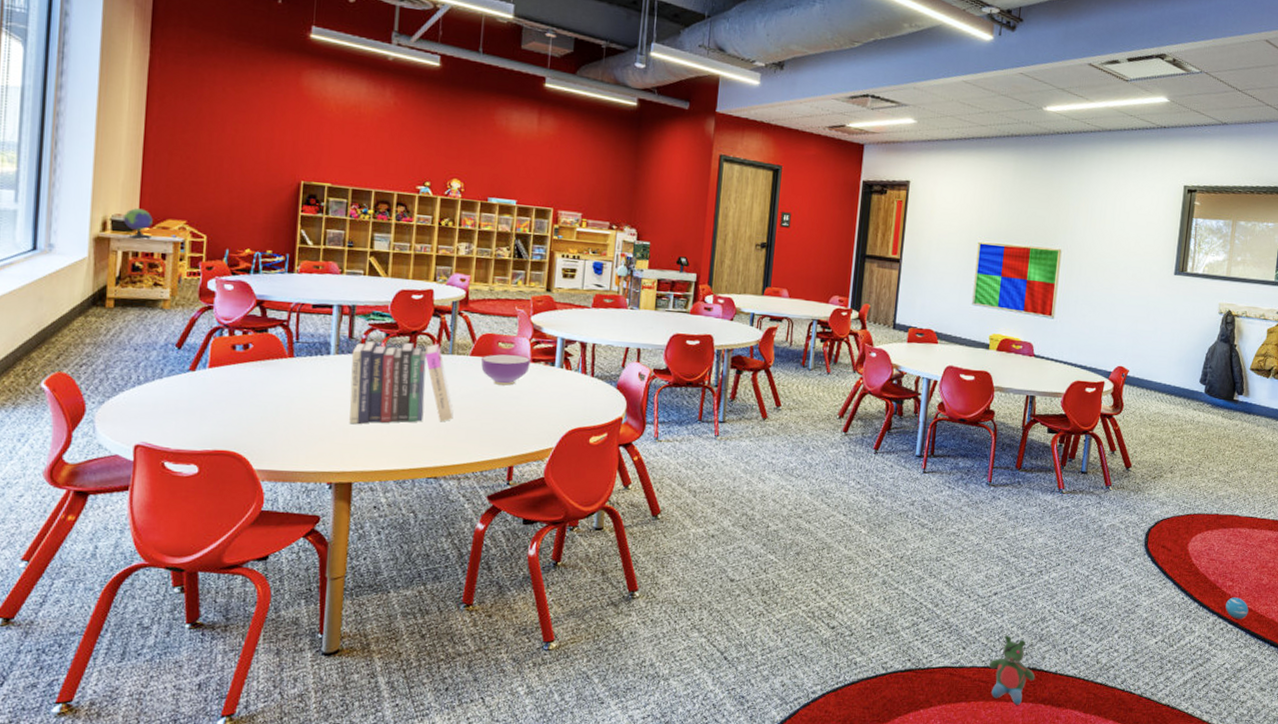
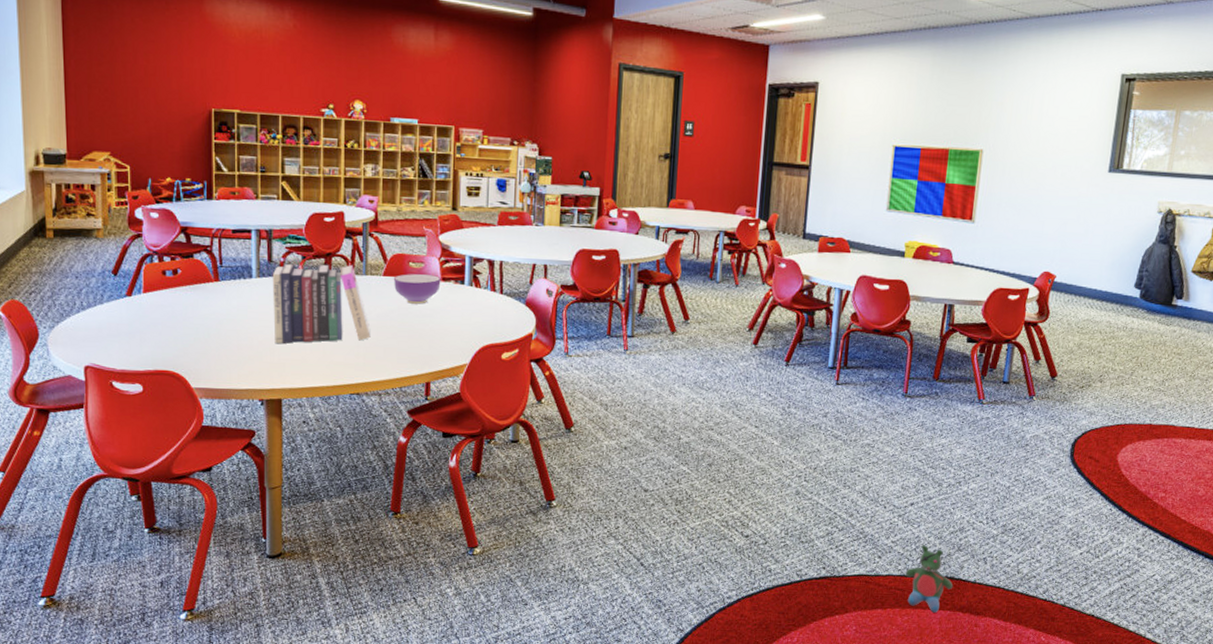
globe: present [123,208,153,239] -> none [53,142,80,171]
toy ball: present [1225,597,1249,619] -> none [1157,509,1182,531]

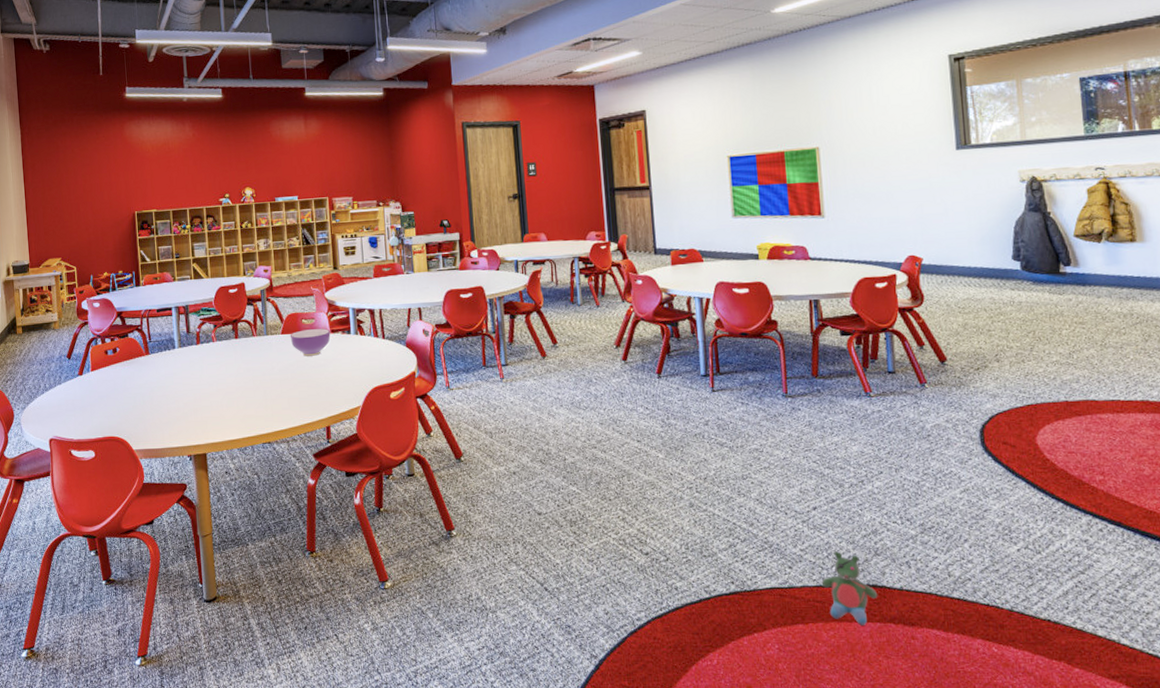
books: present [272,263,371,344] -> none [191,327,276,405]

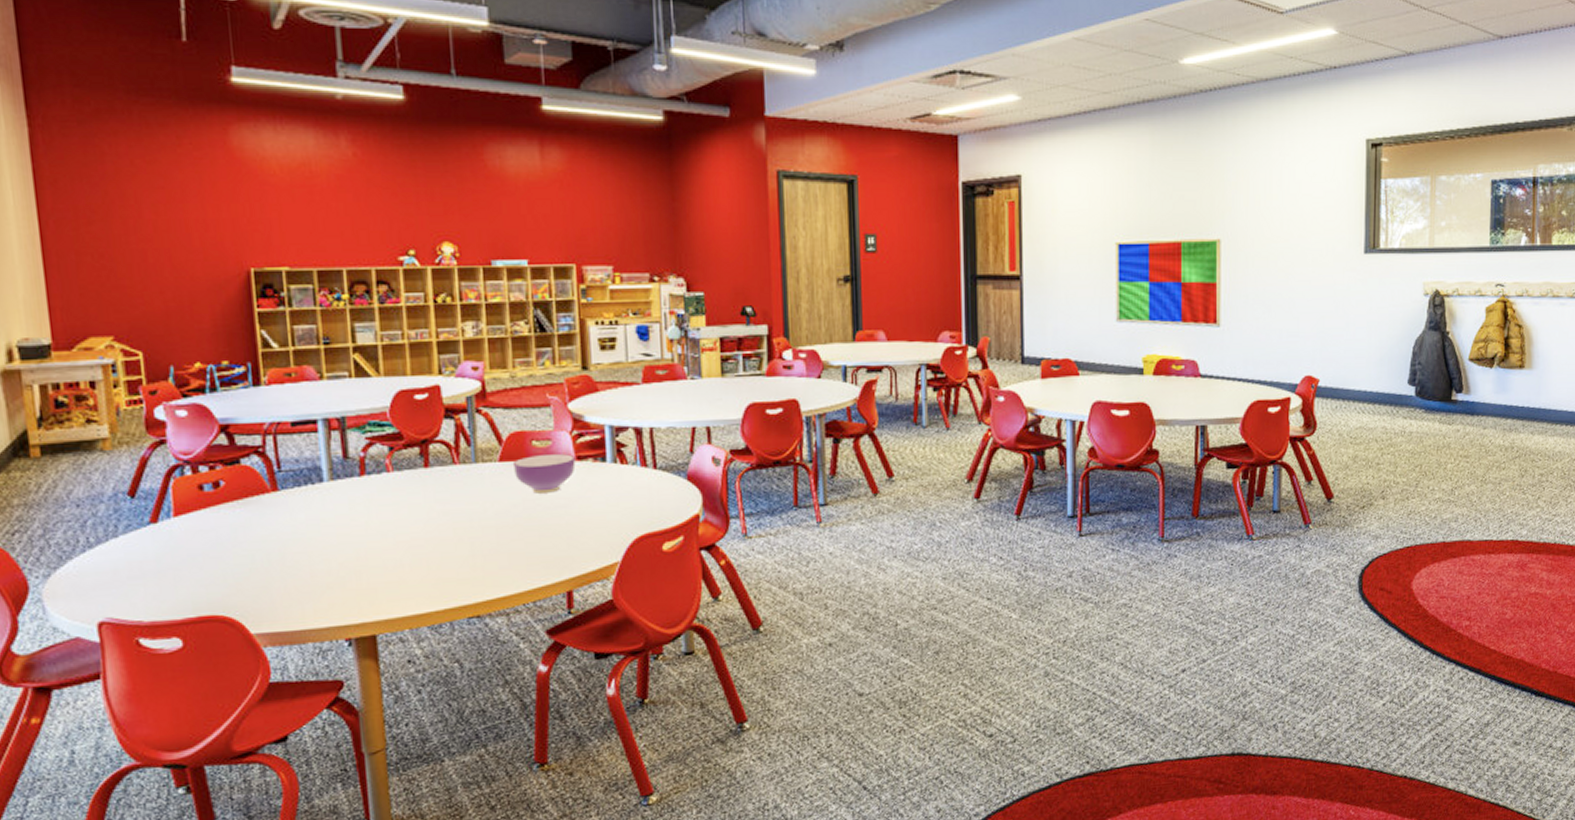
stuffed animal: present [821,551,878,625] -> none [1184,718,1242,799]

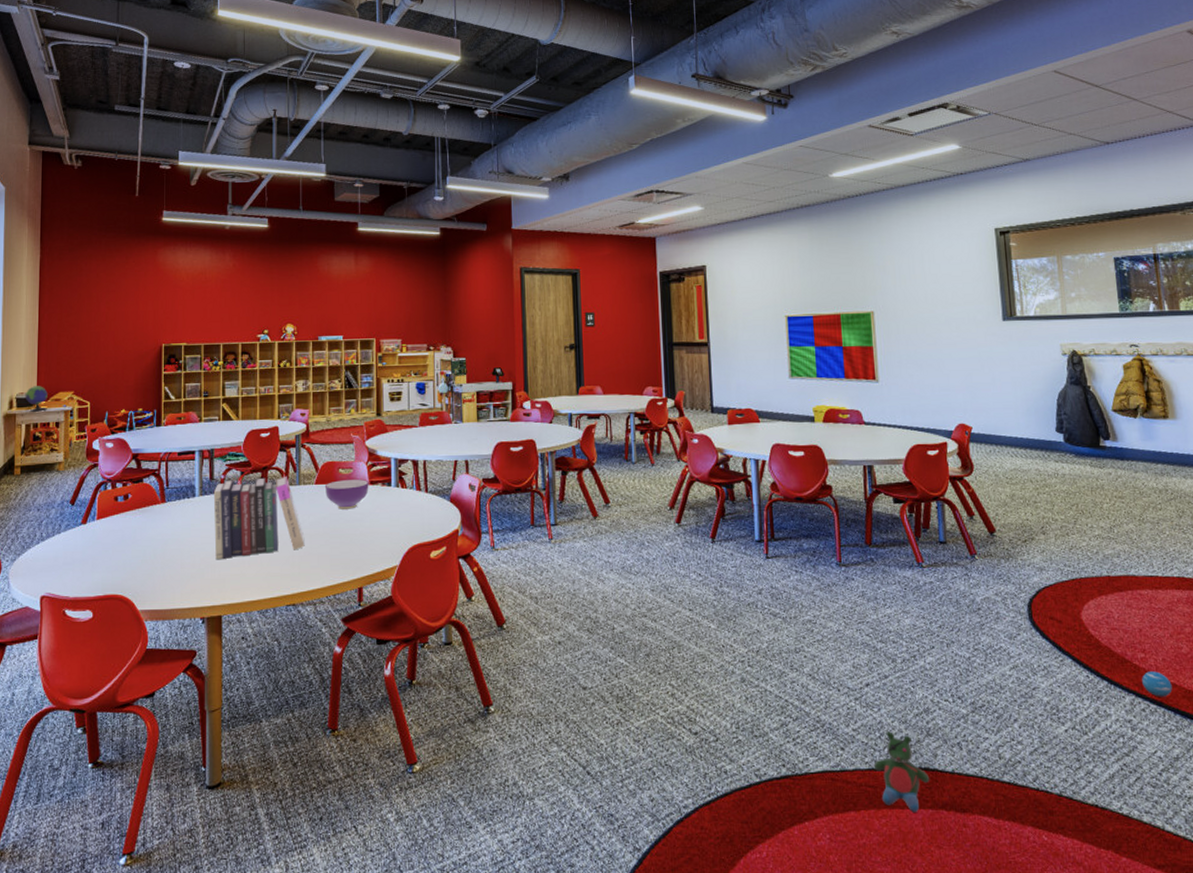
globe: none [31,328,73,367] -> present [25,386,48,412]
books: none [349,451,489,564] -> present [213,475,305,560]
stuffed animal: none [1184,718,1242,799] -> present [873,731,930,812]
toy ball: none [1464,638,1492,665] -> present [1142,671,1173,697]

